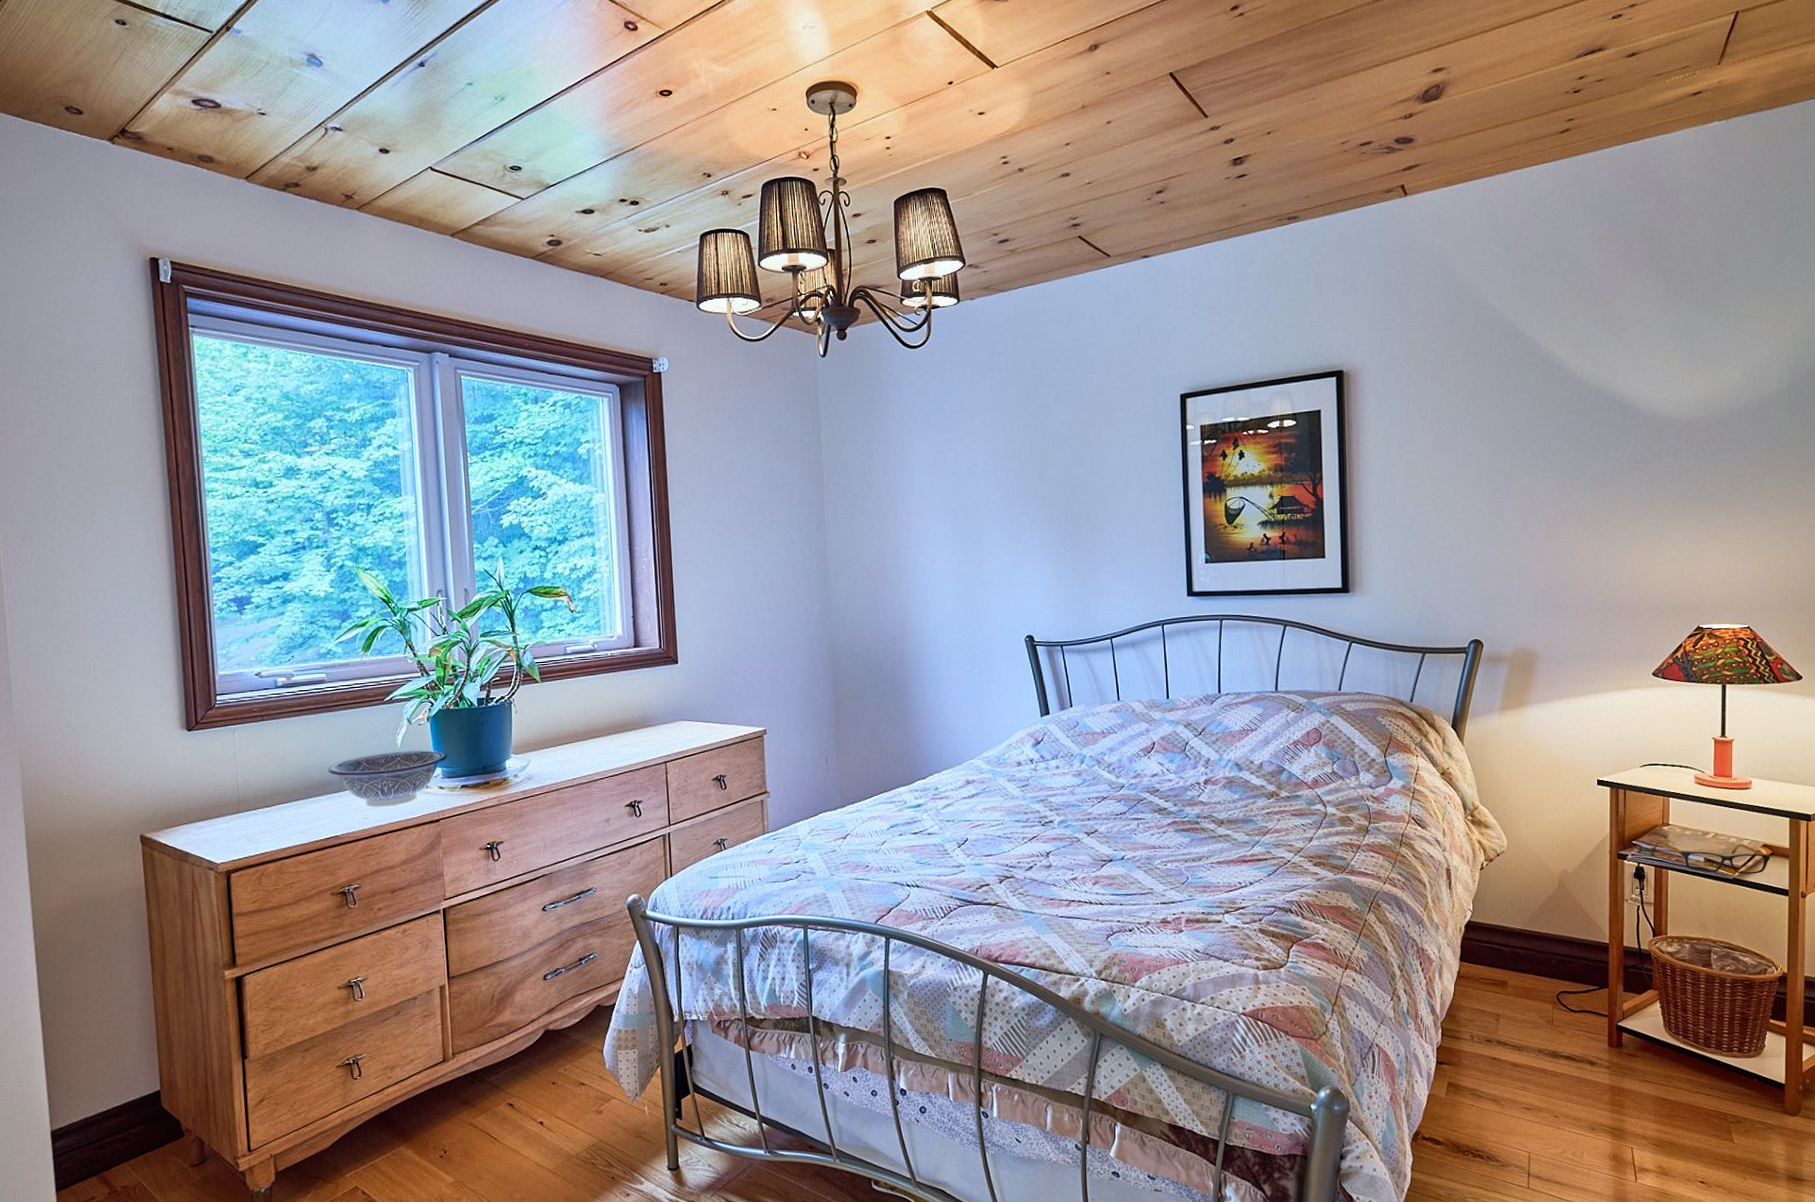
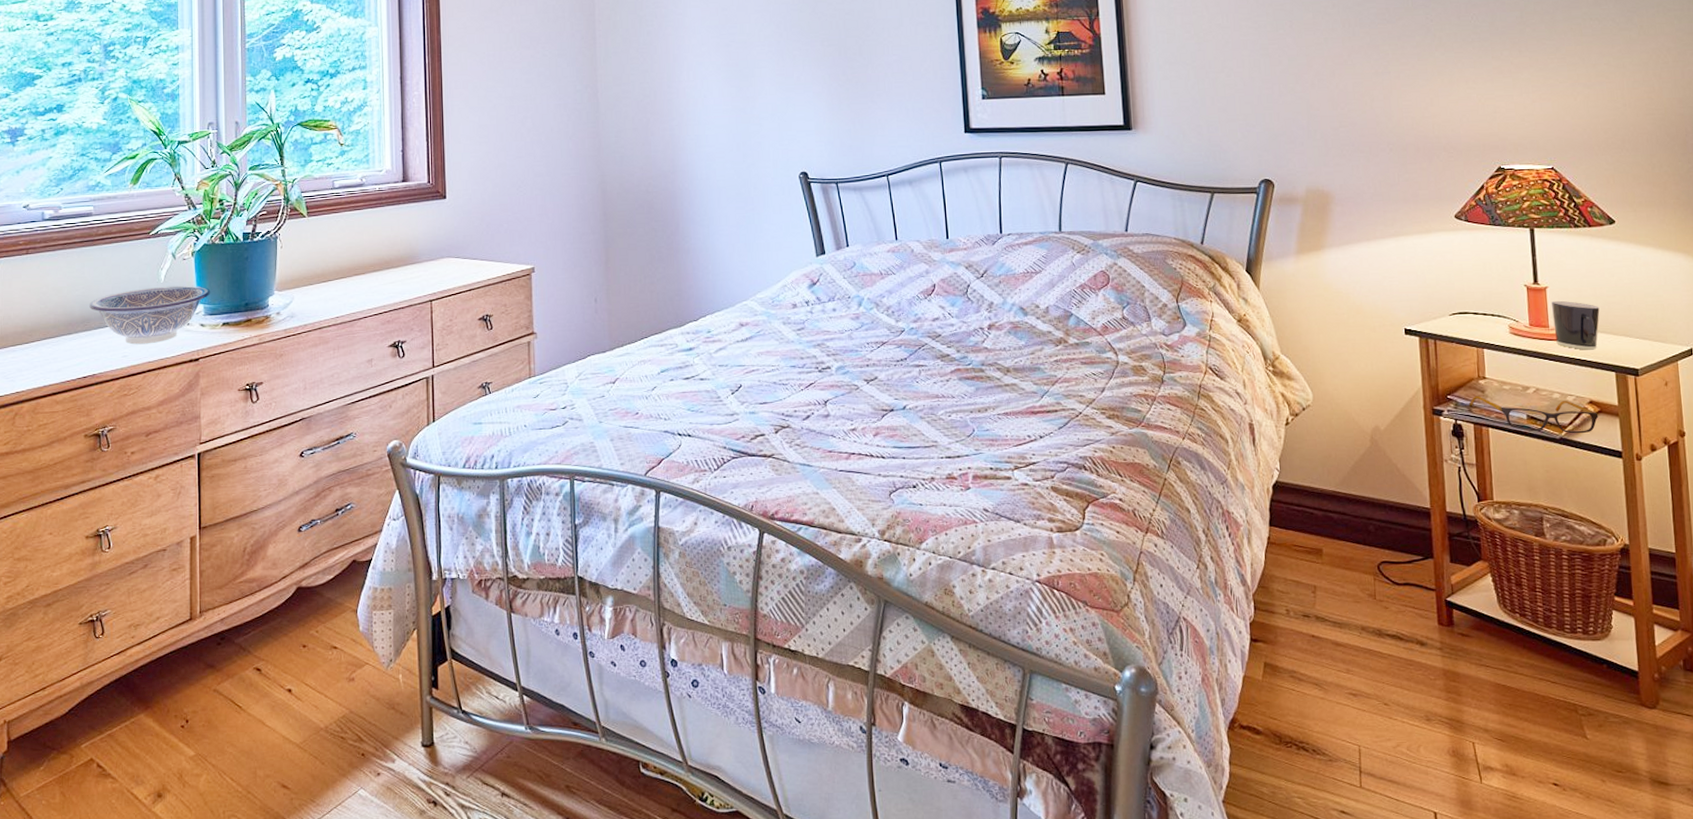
mug: none [1736,752,1780,798] -> present [1552,300,1600,350]

